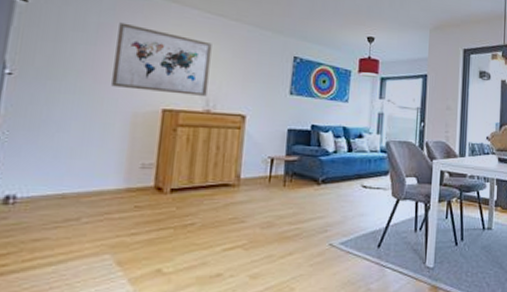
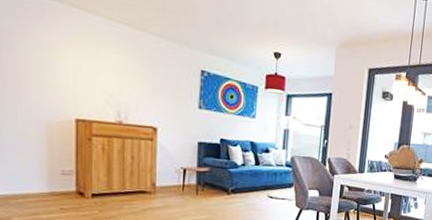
wall art: present [111,22,212,96] -> none [21,27,119,107]

